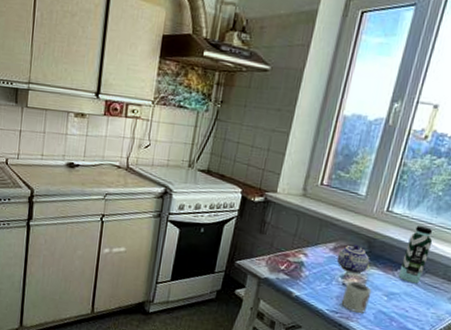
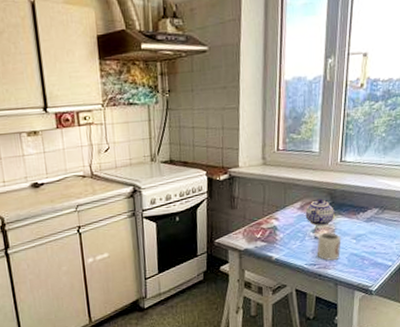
water bottle: present [398,226,433,284] -> none [361,168,385,222]

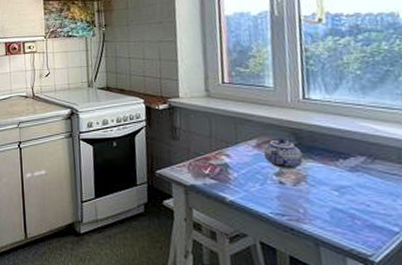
cup: present [317,232,342,261] -> none [283,177,318,213]

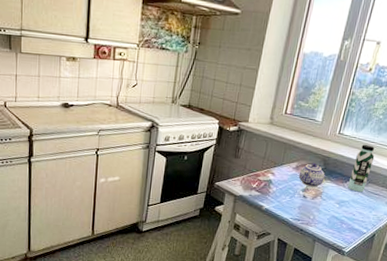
water bottle: none [340,109,372,173] -> present [347,144,375,193]

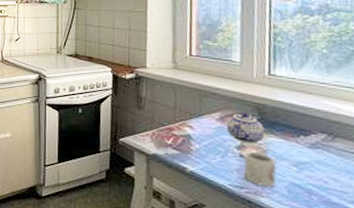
cup: none [302,193,327,219] -> present [243,151,277,187]
water bottle: present [347,144,375,193] -> none [302,87,333,151]

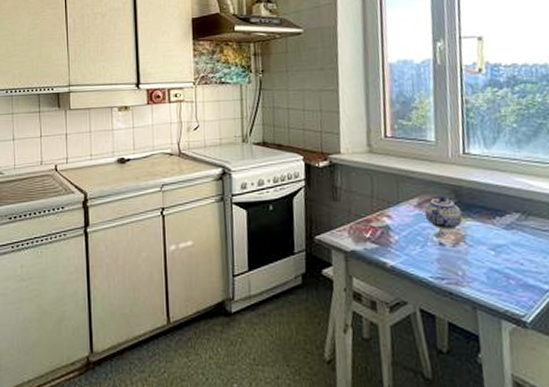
cup: present [243,151,277,187] -> none [443,238,476,275]

